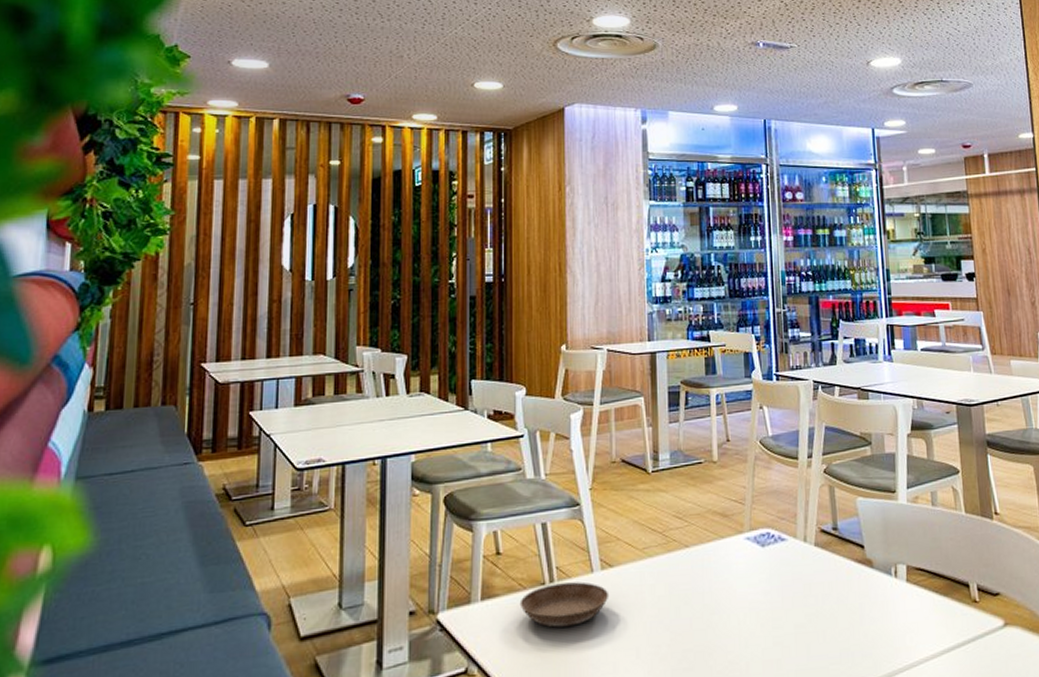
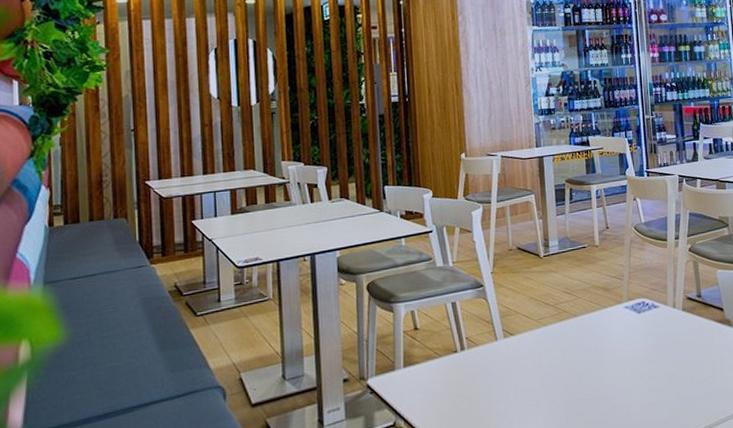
saucer: present [519,581,610,628] -> none [436,348,512,386]

